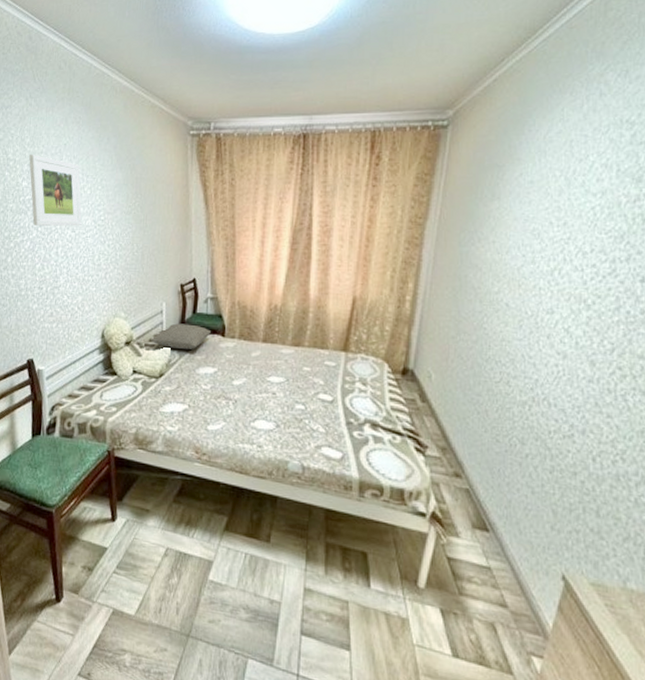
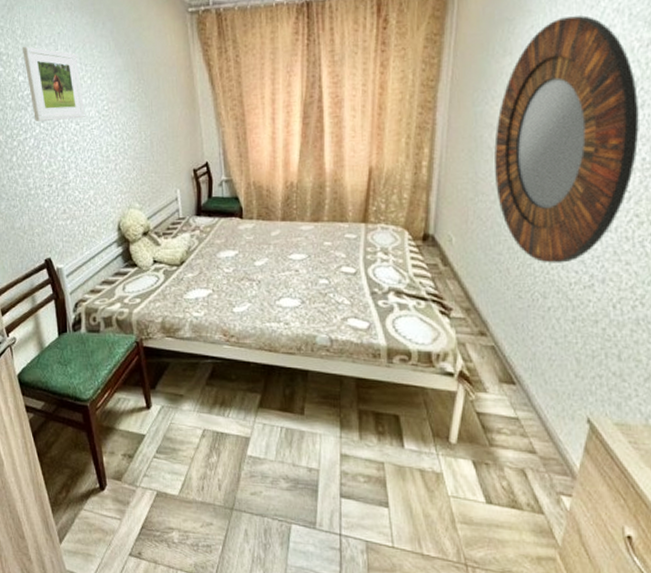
pillow: present [150,323,211,349] -> none [167,209,228,235]
home mirror: none [478,168,624,410] -> present [494,15,639,263]

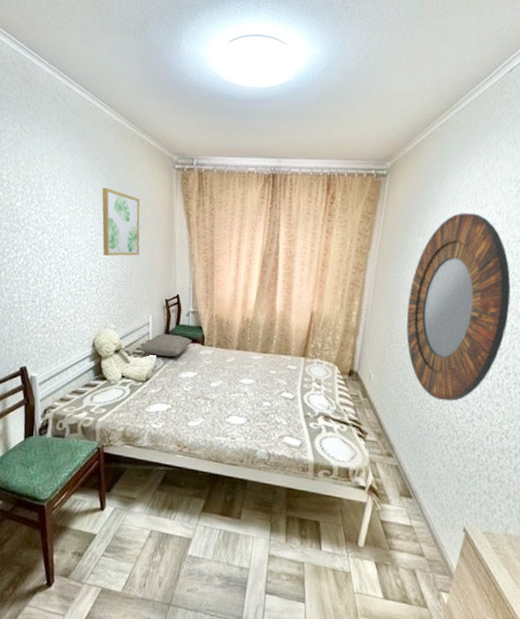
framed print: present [23,46,85,121] -> none [23,176,75,246]
wall art: none [108,46,158,127] -> present [102,187,140,256]
pillow: none [167,209,228,235] -> present [137,334,192,356]

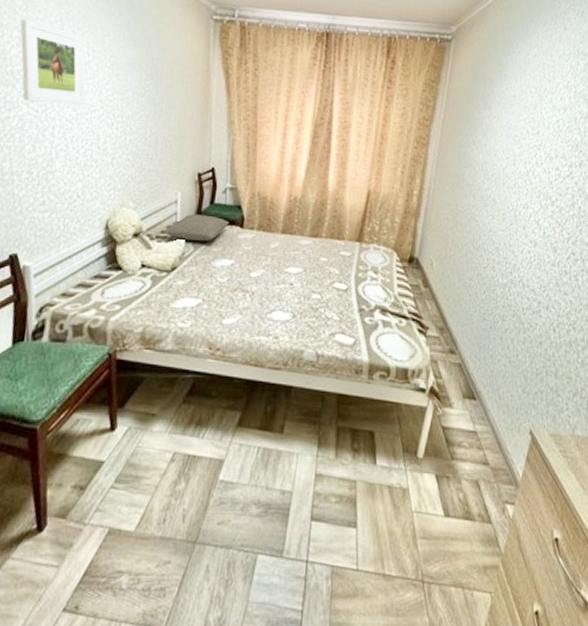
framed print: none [23,176,75,246] -> present [20,18,86,106]
wall art: present [102,187,140,256] -> none [121,37,170,121]
home mirror: present [407,213,511,401] -> none [471,85,578,291]

